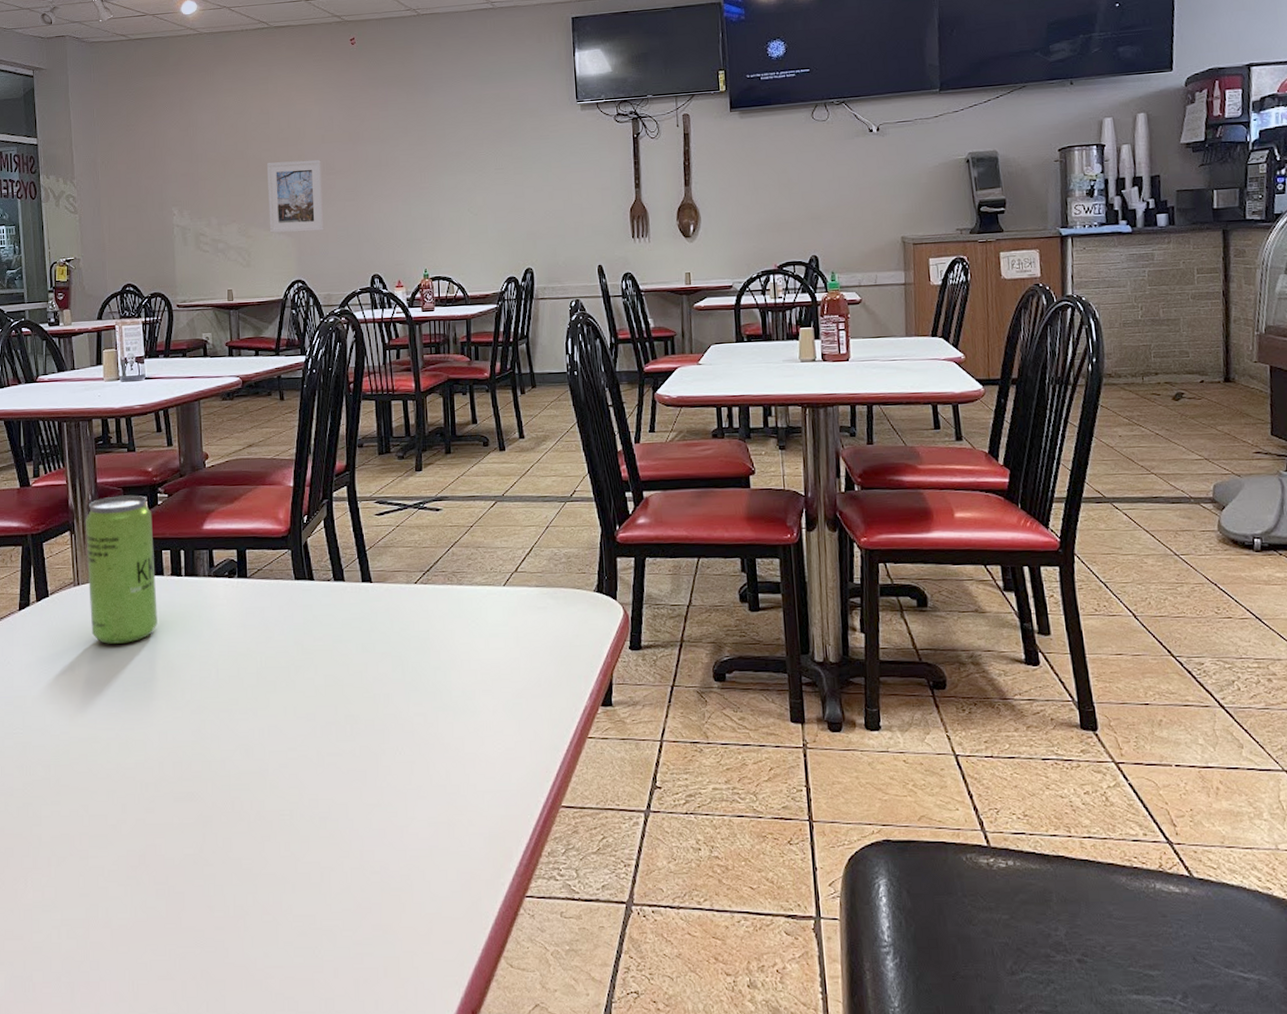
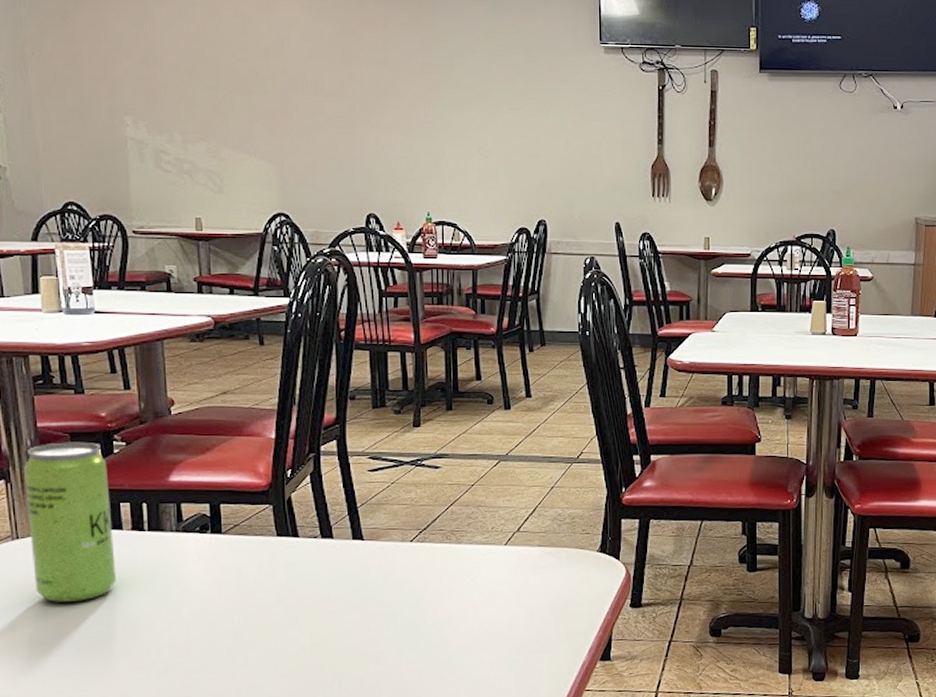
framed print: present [267,160,325,233] -> none [243,75,312,159]

